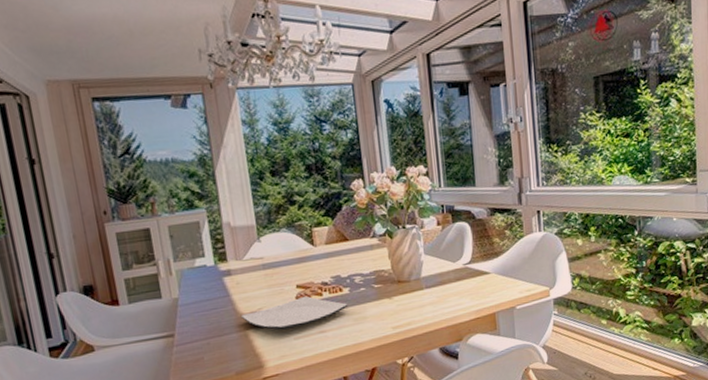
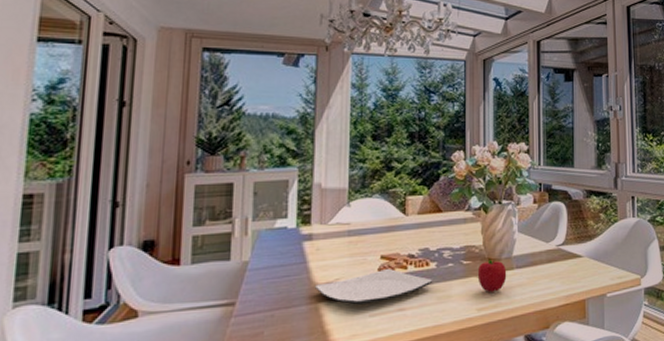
fruit: none [388,281,418,312] -> present [477,259,507,293]

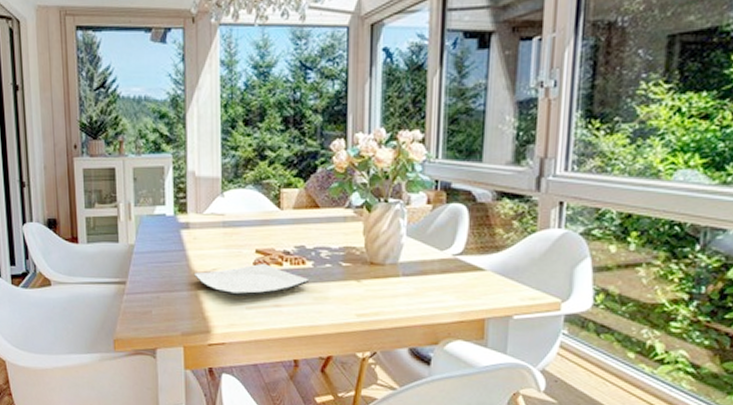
fruit: present [477,259,507,293] -> none [357,263,391,299]

